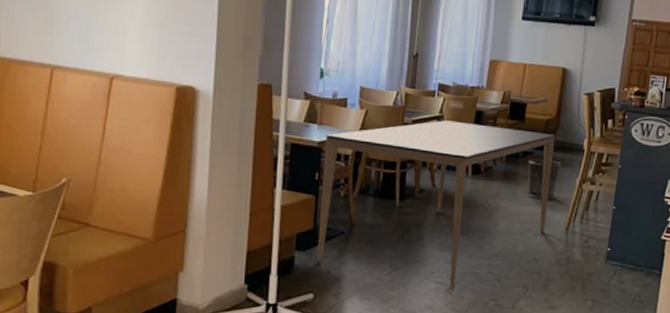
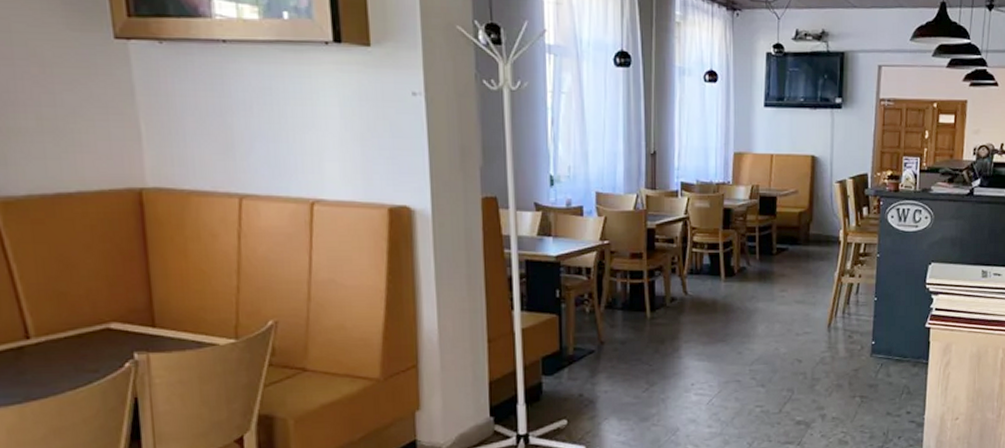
dining table: present [316,120,556,291] -> none [563,221,810,401]
waste bin: present [527,159,561,200] -> none [783,255,817,297]

